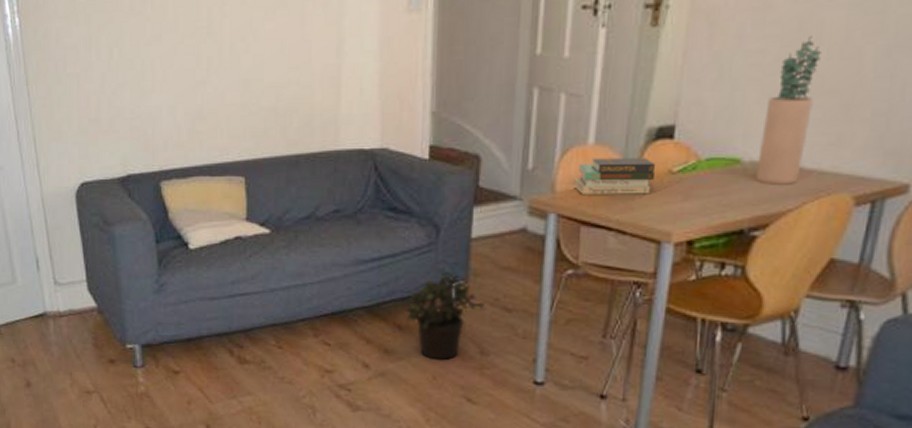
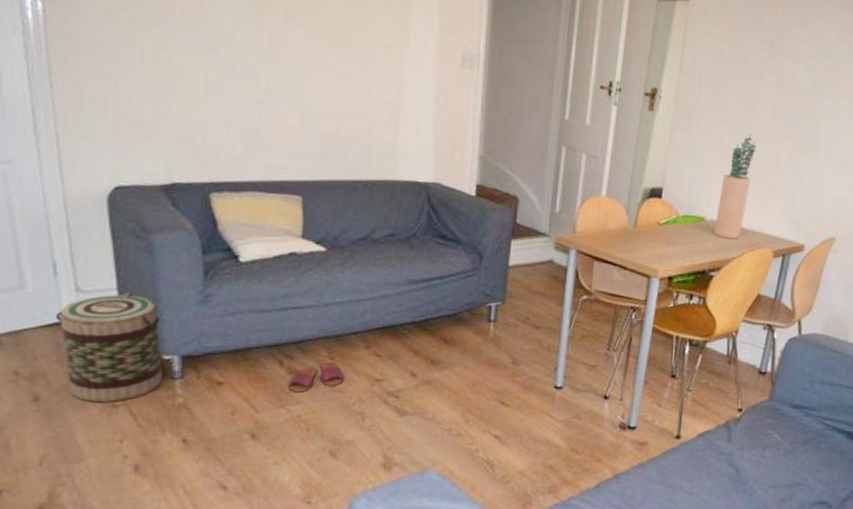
basket: none [40,284,126,389] -> present [56,292,162,403]
slippers: none [239,351,293,383] -> present [288,361,344,393]
potted plant: present [405,273,485,361] -> none [450,294,518,370]
books: present [572,158,656,195] -> none [588,208,649,240]

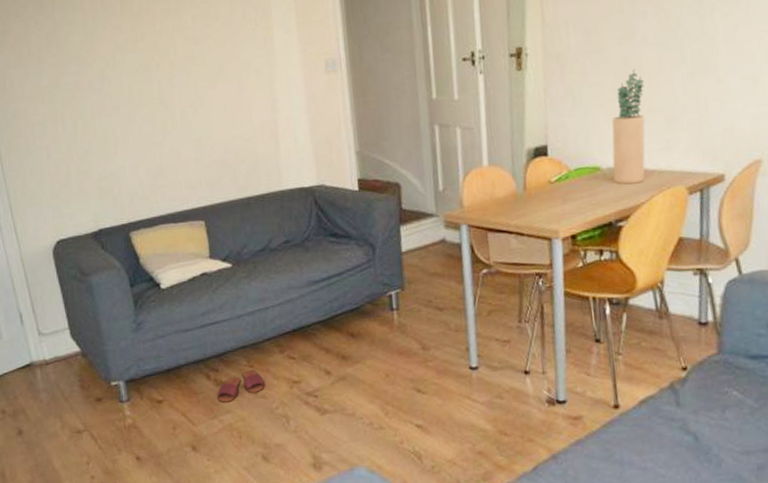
basket: present [56,292,162,403] -> none [26,330,113,431]

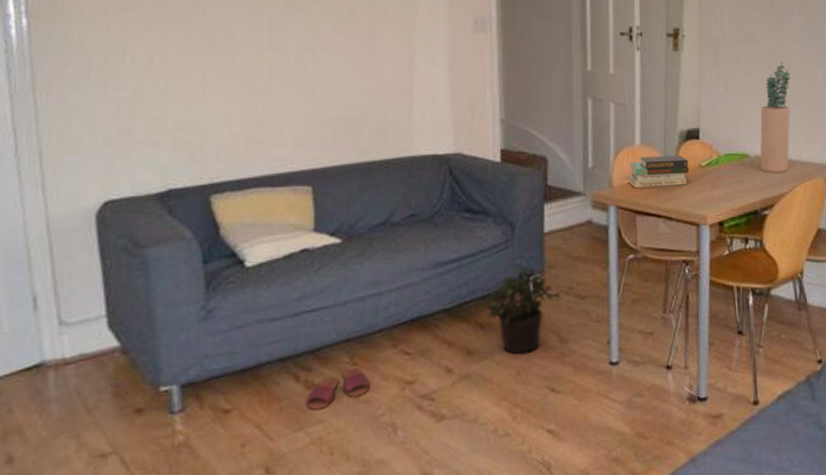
potted plant: none [355,283,421,361] -> present [486,267,560,356]
books: none [476,173,539,207] -> present [626,155,690,188]

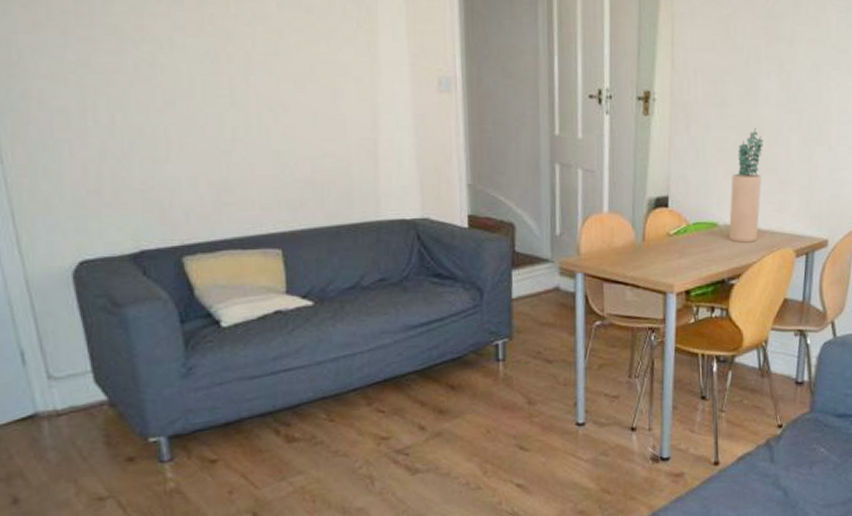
slippers: present [307,368,369,410] -> none [288,424,347,462]
potted plant: present [486,267,560,356] -> none [456,332,529,415]
books: present [626,155,690,188] -> none [593,223,658,255]

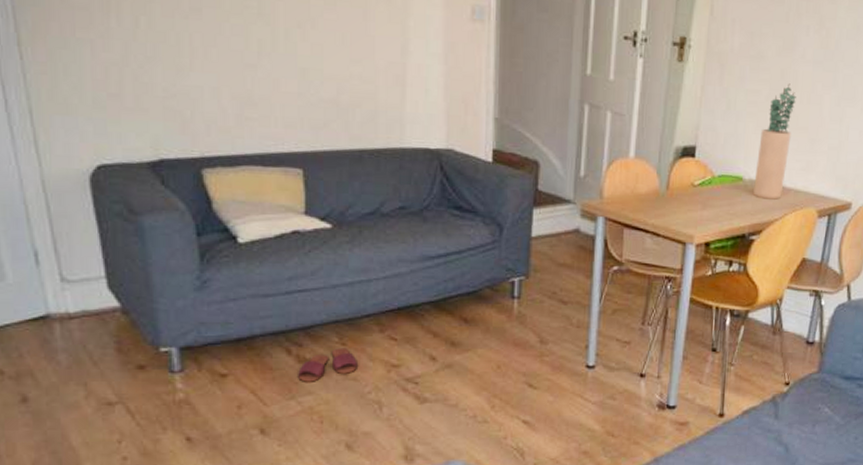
slippers: none [288,424,347,462] -> present [298,348,357,382]

